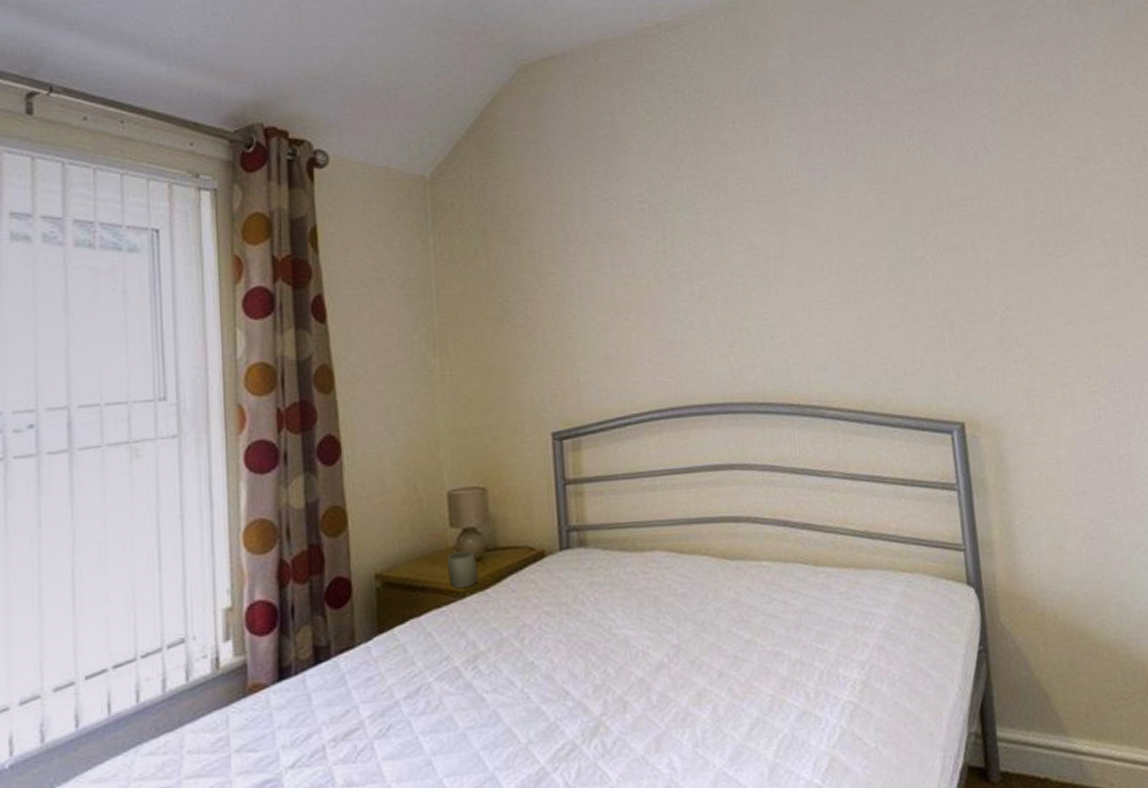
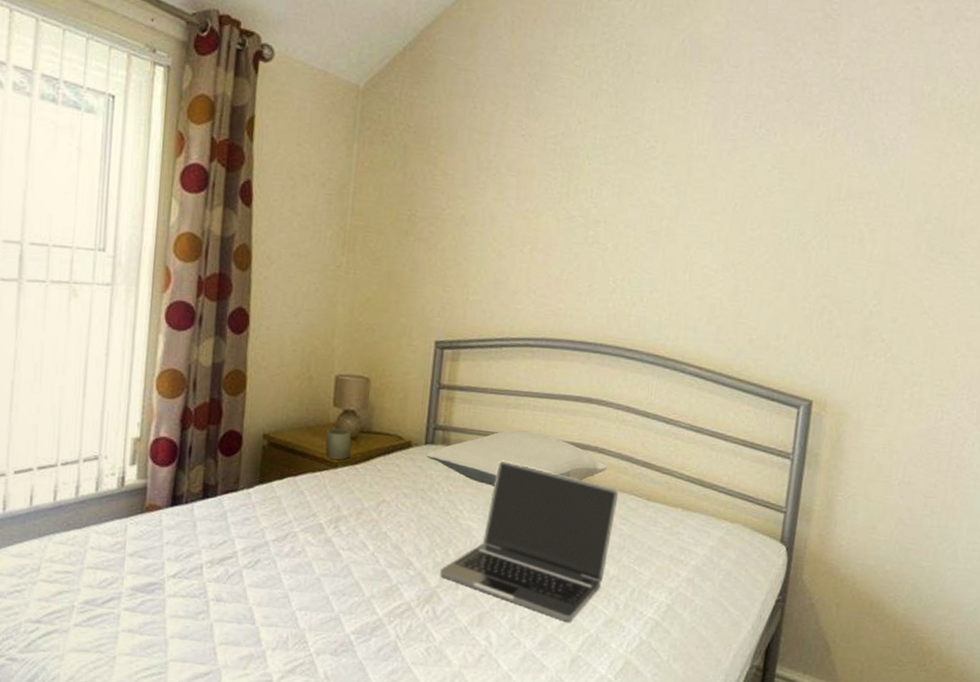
pillow: none [563,513,765,584] -> present [426,430,607,486]
laptop: none [602,552,786,726] -> present [440,460,619,622]

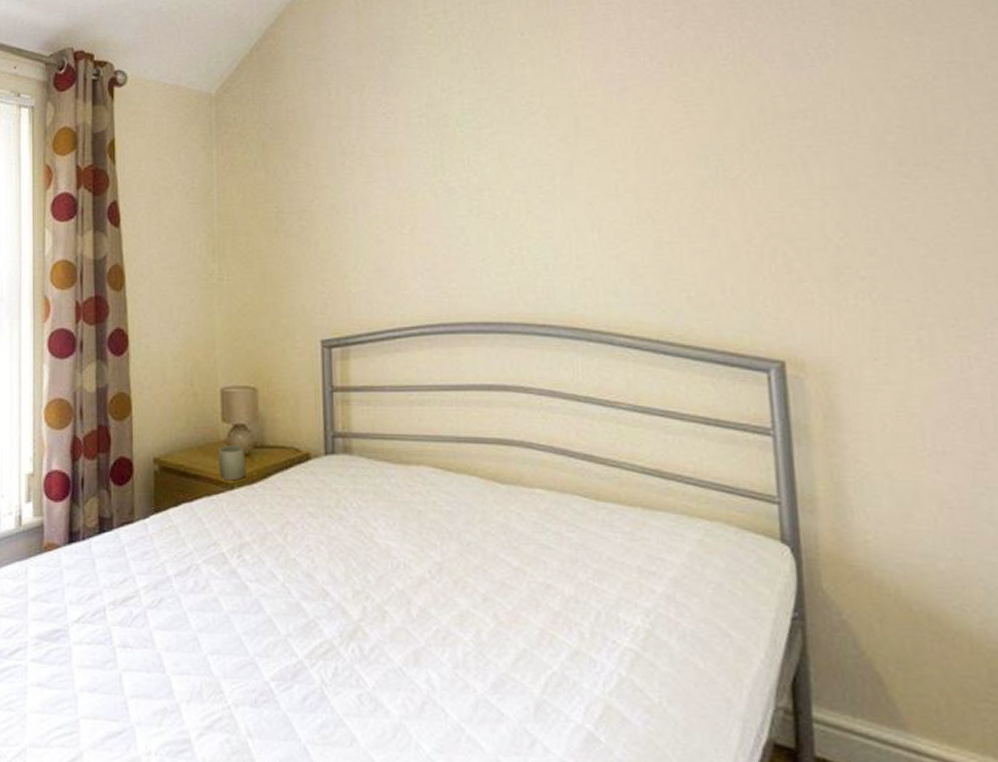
pillow: present [426,430,607,486] -> none [327,430,539,497]
laptop: present [440,460,619,622] -> none [362,466,559,657]

